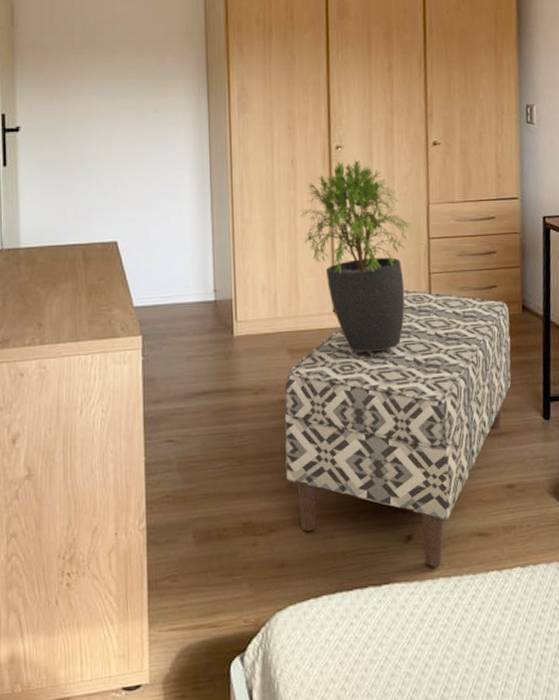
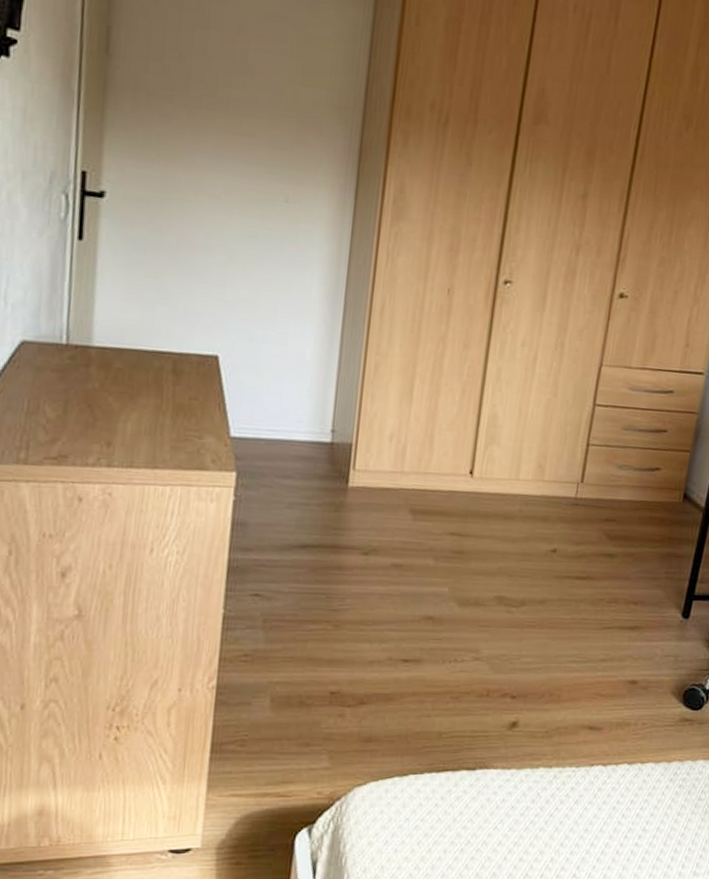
bench: present [284,290,511,567] -> none [387,460,668,756]
potted plant: present [299,159,412,352] -> none [448,299,578,524]

